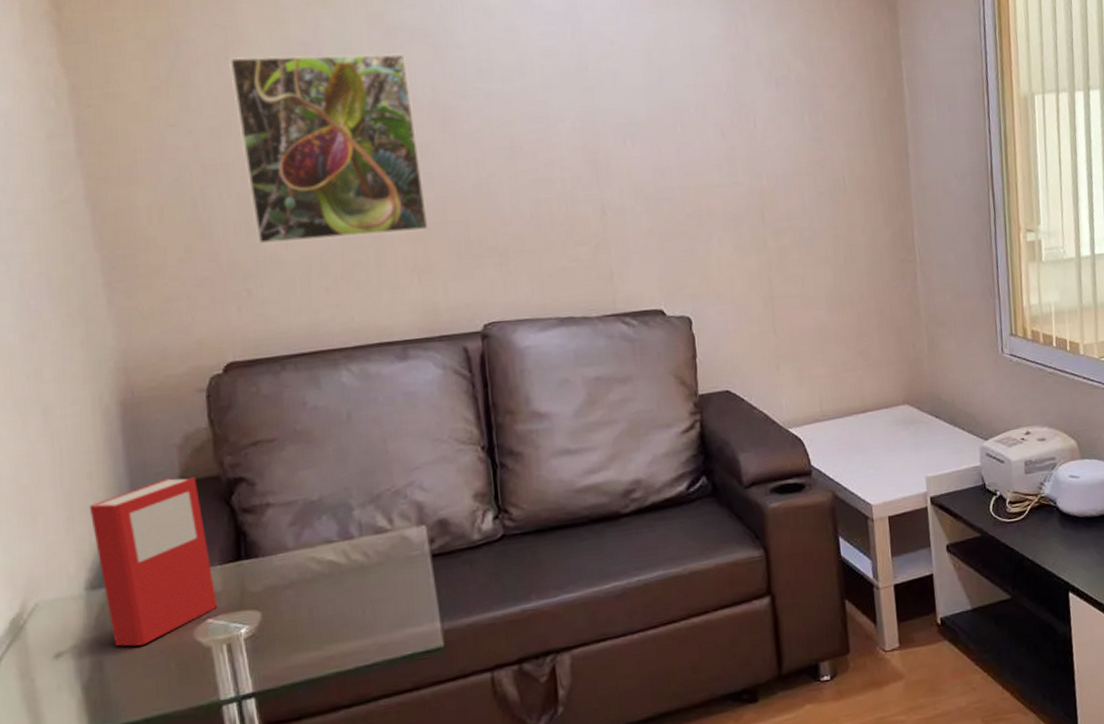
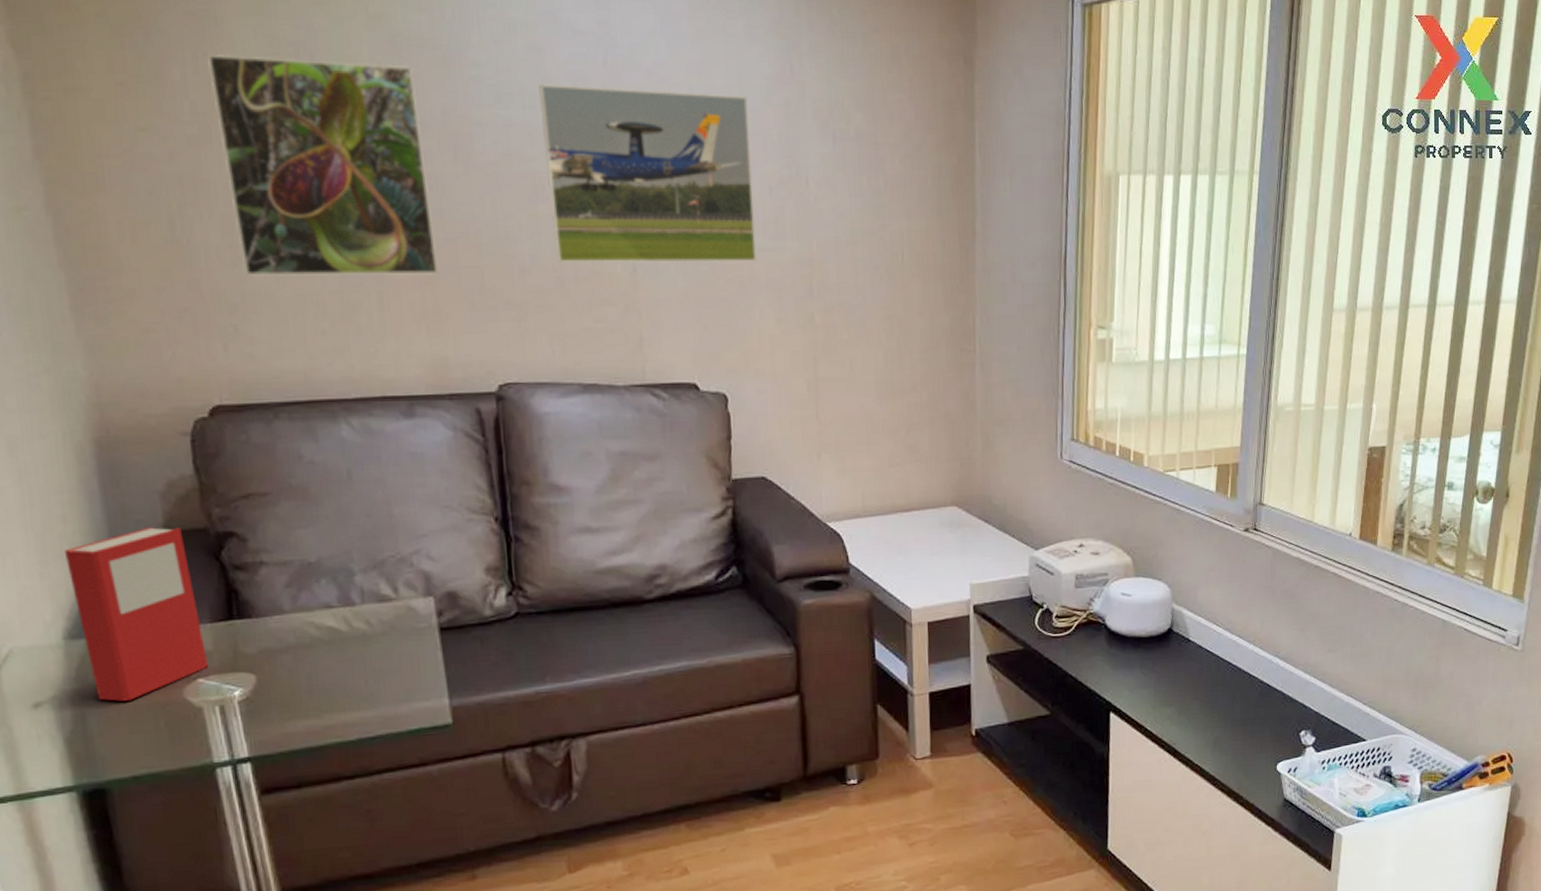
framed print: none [515,54,713,211] -> present [539,84,756,263]

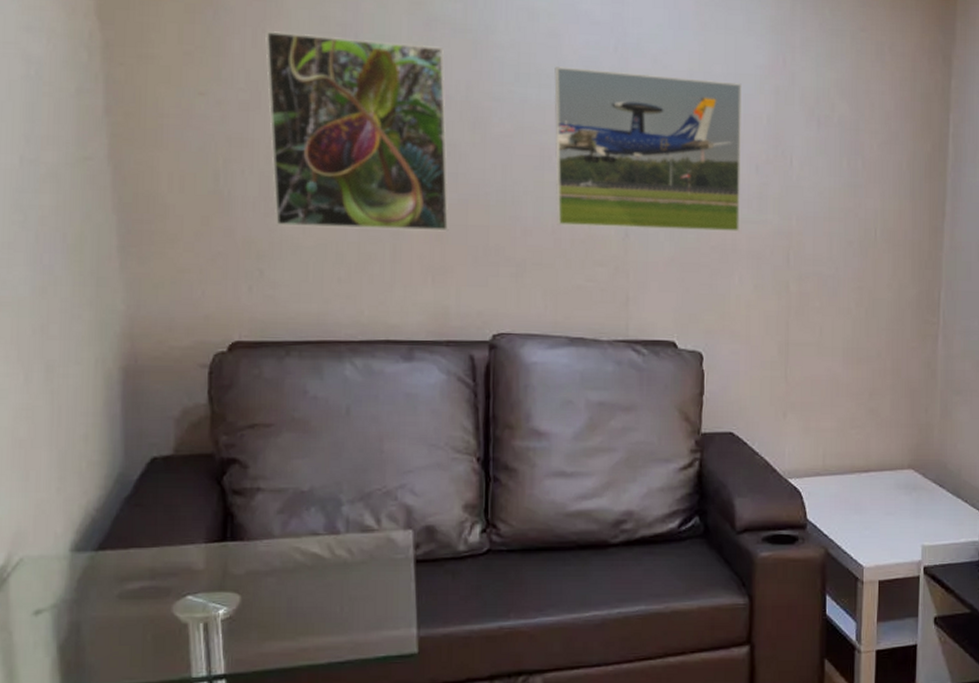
book: present [64,527,209,702] -> none [81,450,199,613]

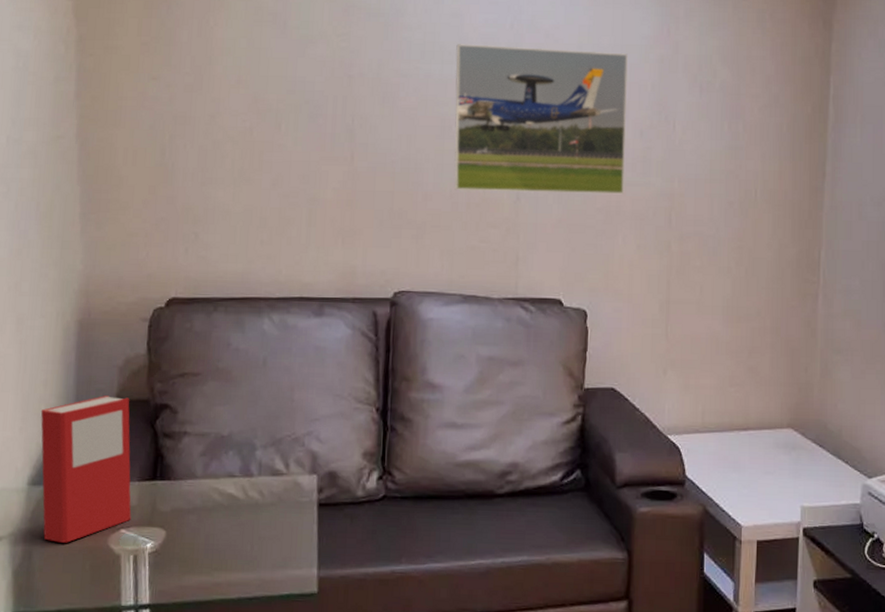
book: none [81,450,199,613] -> present [40,395,132,543]
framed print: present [265,31,449,232] -> none [208,22,360,197]

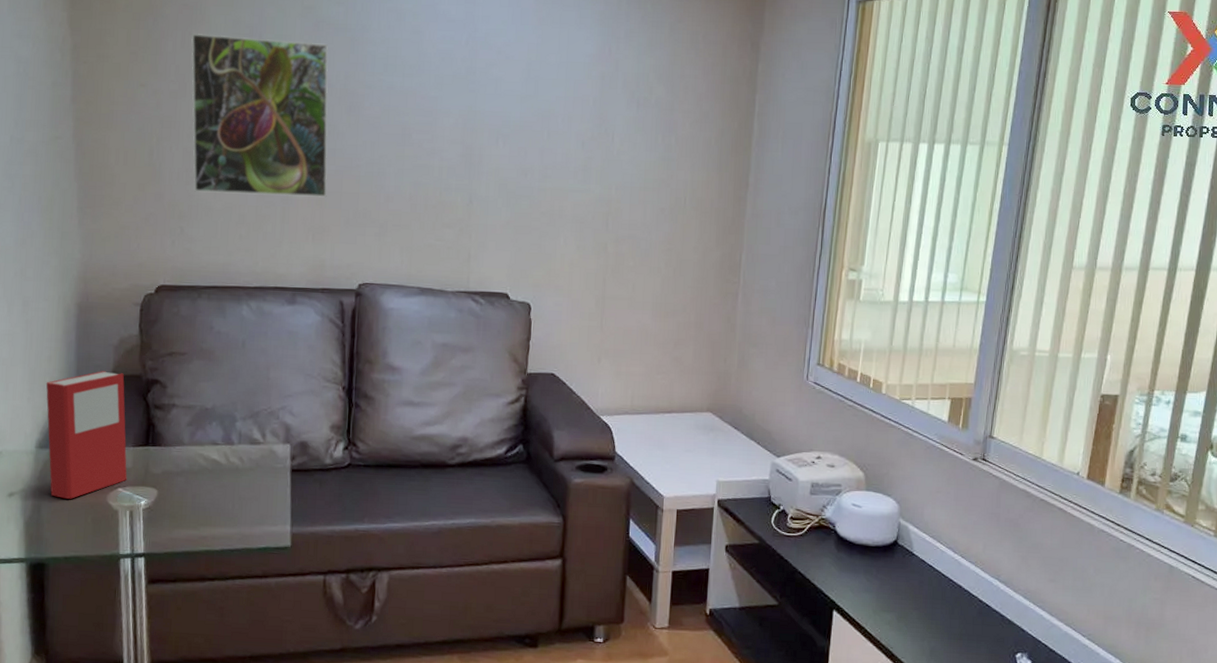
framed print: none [208,22,360,197] -> present [191,33,329,198]
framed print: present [453,44,628,195] -> none [412,58,572,200]

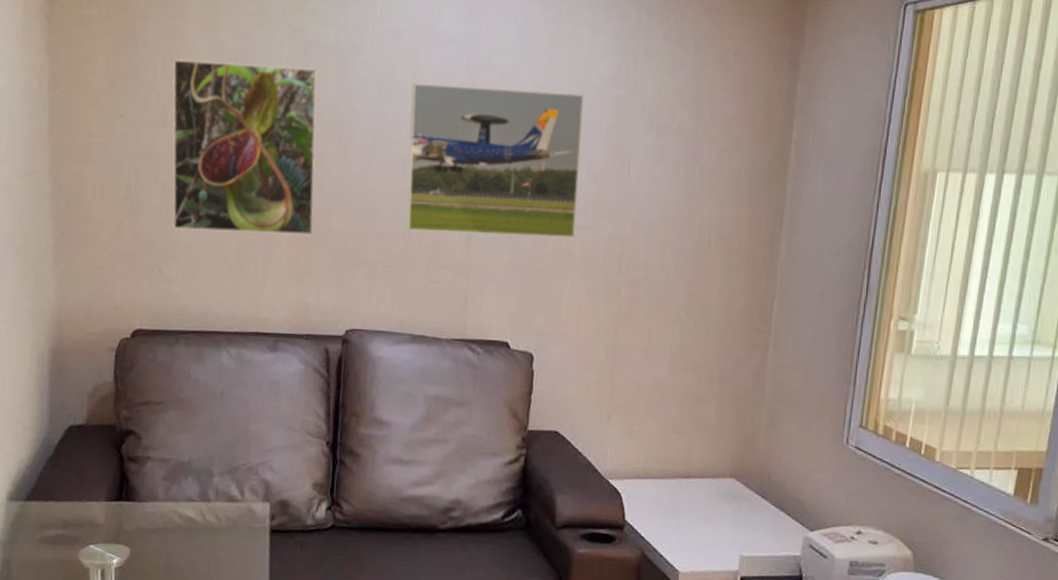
book: present [46,371,127,499] -> none [18,420,99,555]
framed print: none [412,58,572,200] -> present [405,83,584,239]

